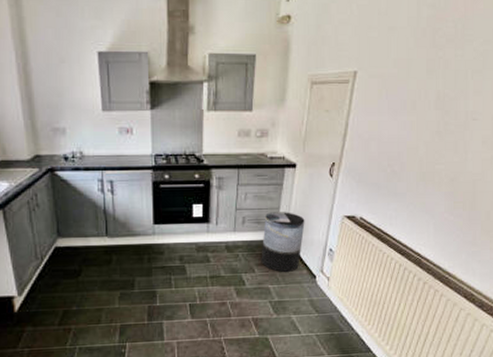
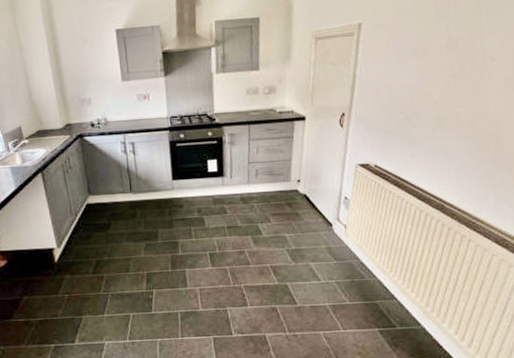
trash can: present [261,212,305,272] -> none [275,163,318,221]

